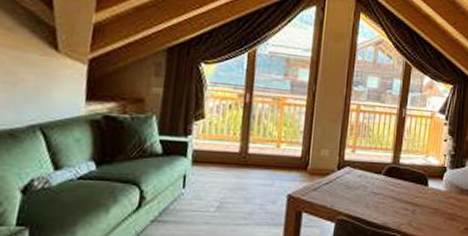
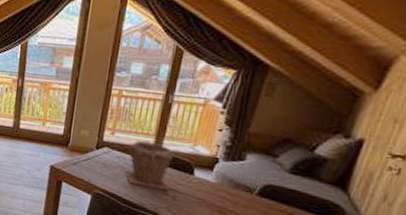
plant pot: none [368,156,411,205] -> present [125,140,175,190]

